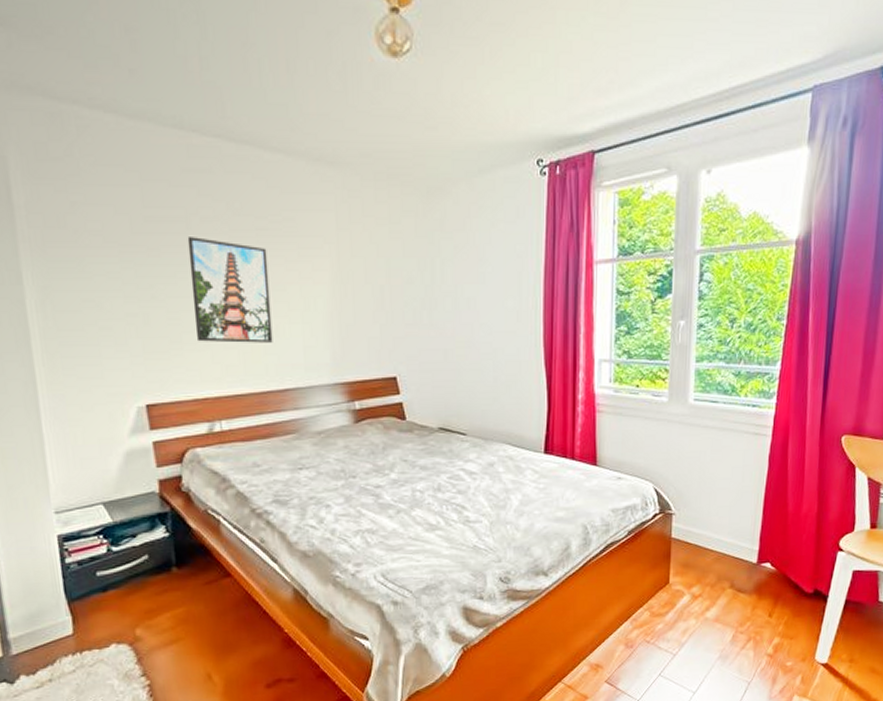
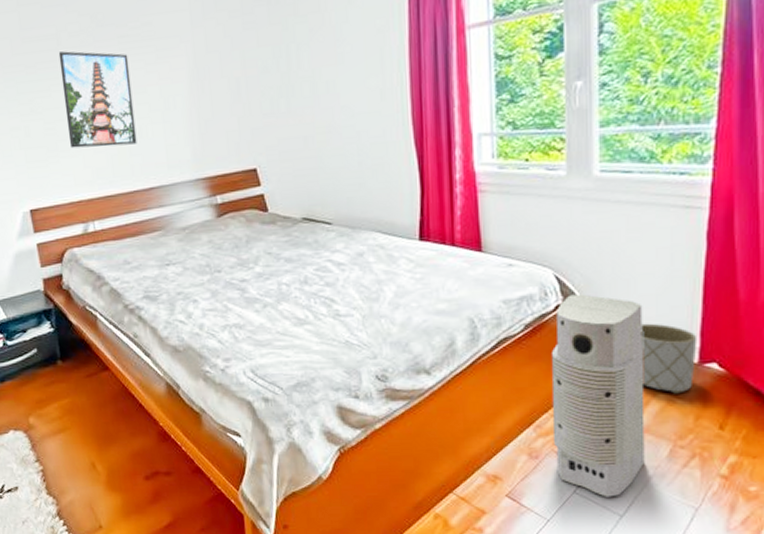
air purifier: none [645,505,720,678] -> present [551,294,645,497]
planter: none [715,530,758,589] -> present [641,323,698,394]

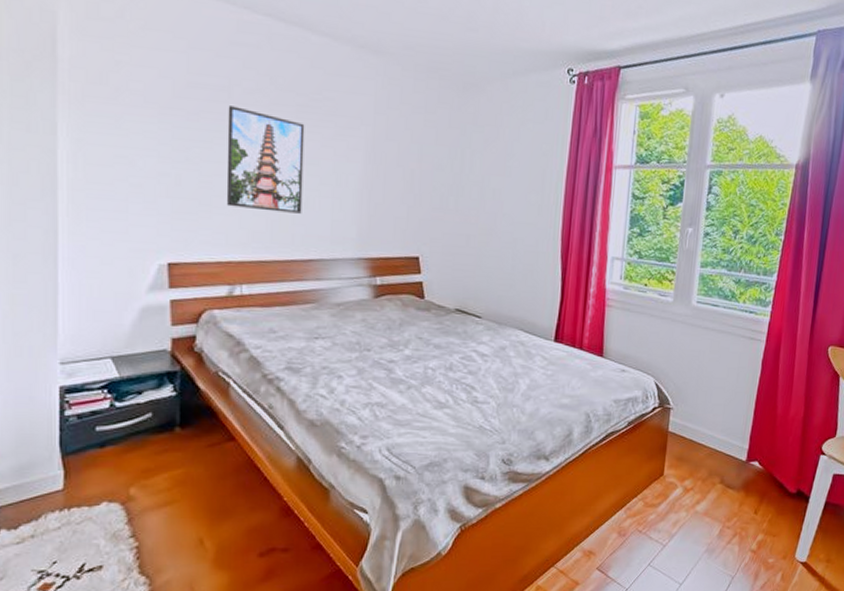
air purifier: present [551,294,645,497] -> none [638,399,714,569]
planter: present [641,323,698,394] -> none [706,427,748,485]

